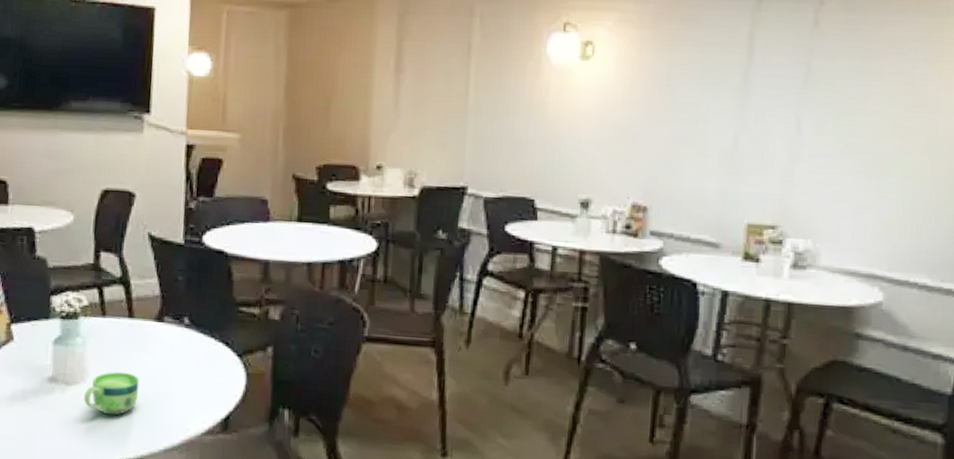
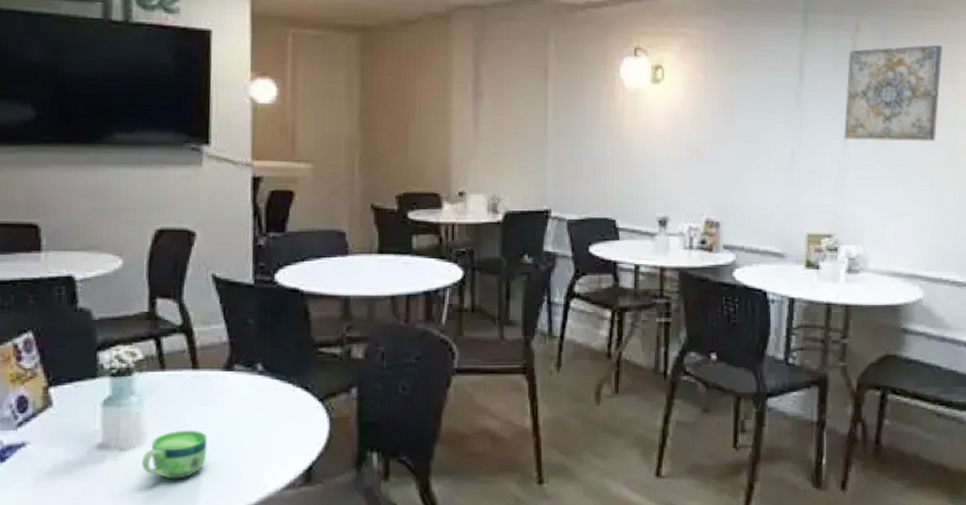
wall art: none [798,18,927,128] -> present [844,44,942,142]

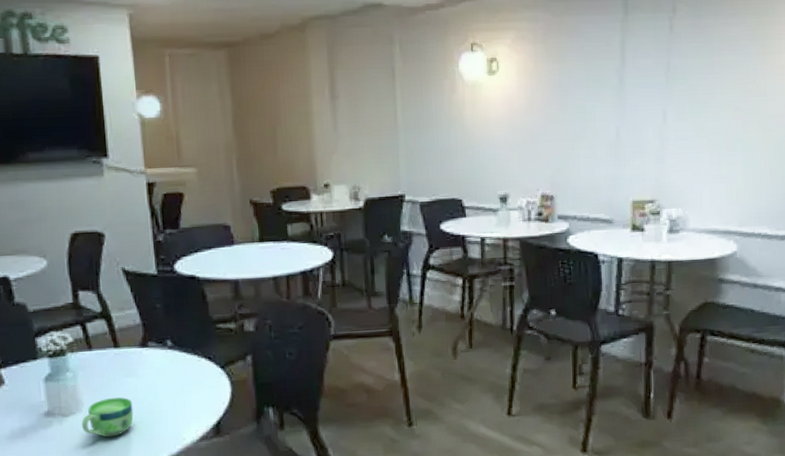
wall art: present [844,44,942,142] -> none [663,19,753,114]

